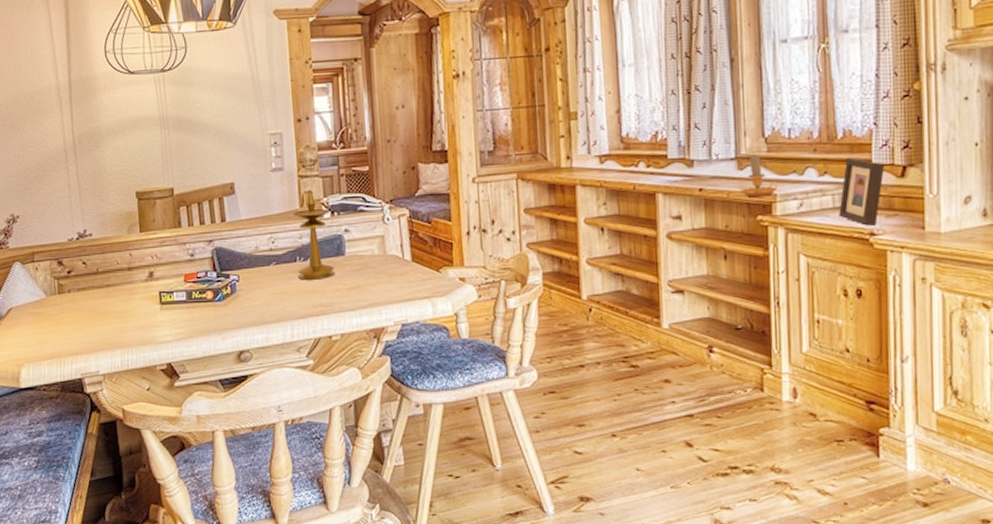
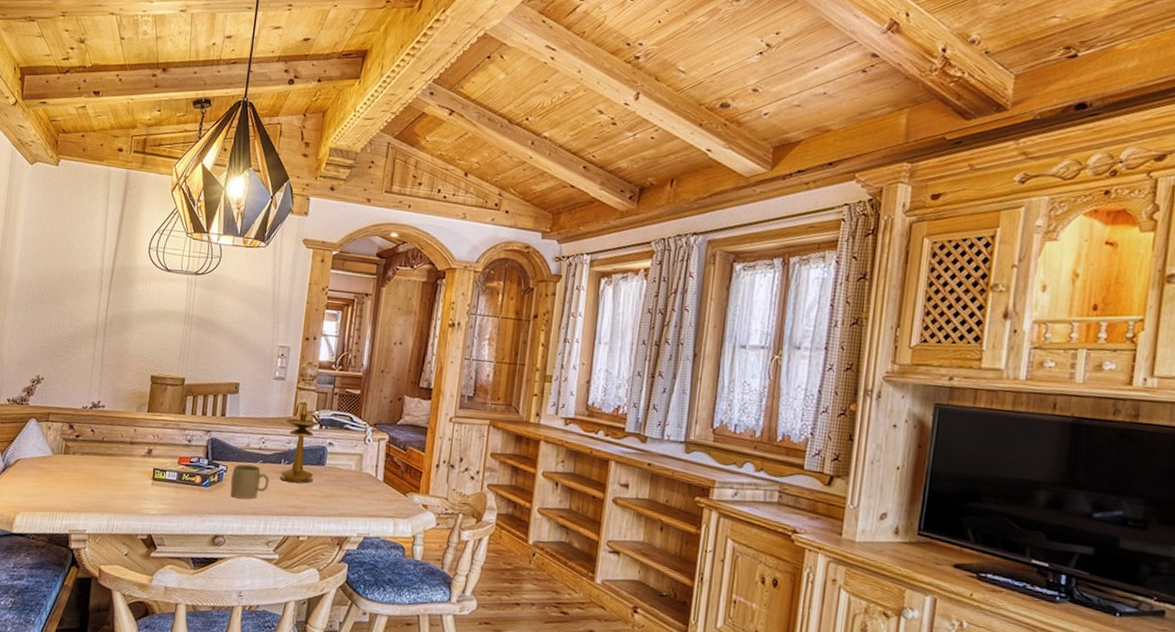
mug: none [245,269,288,308] -> present [230,464,270,500]
candle: present [740,154,777,198] -> none [684,441,717,482]
picture frame: present [839,158,885,226] -> none [767,460,814,525]

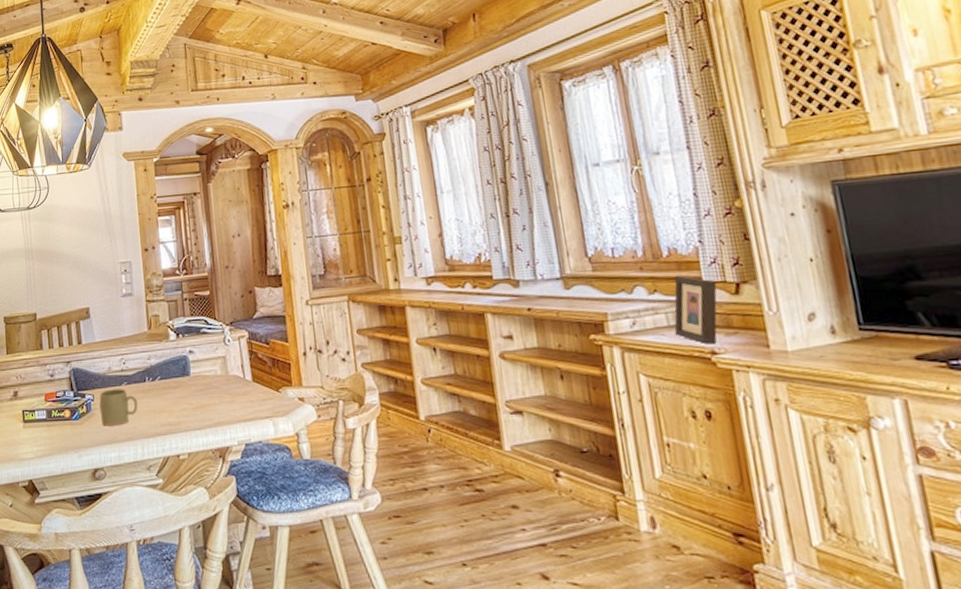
candlestick: present [279,401,320,484] -> none [142,313,181,400]
picture frame: none [767,460,814,525] -> present [674,276,718,345]

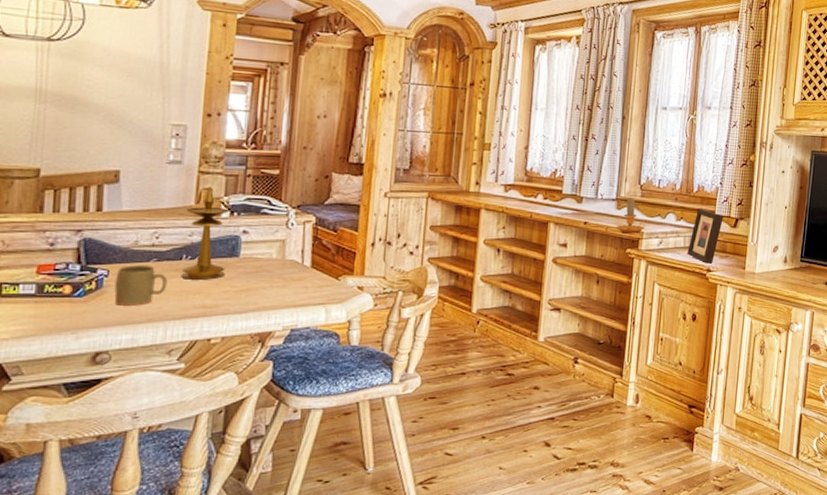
candlestick: none [142,313,181,400] -> present [181,186,230,280]
candle: none [569,274,607,317] -> present [616,198,645,234]

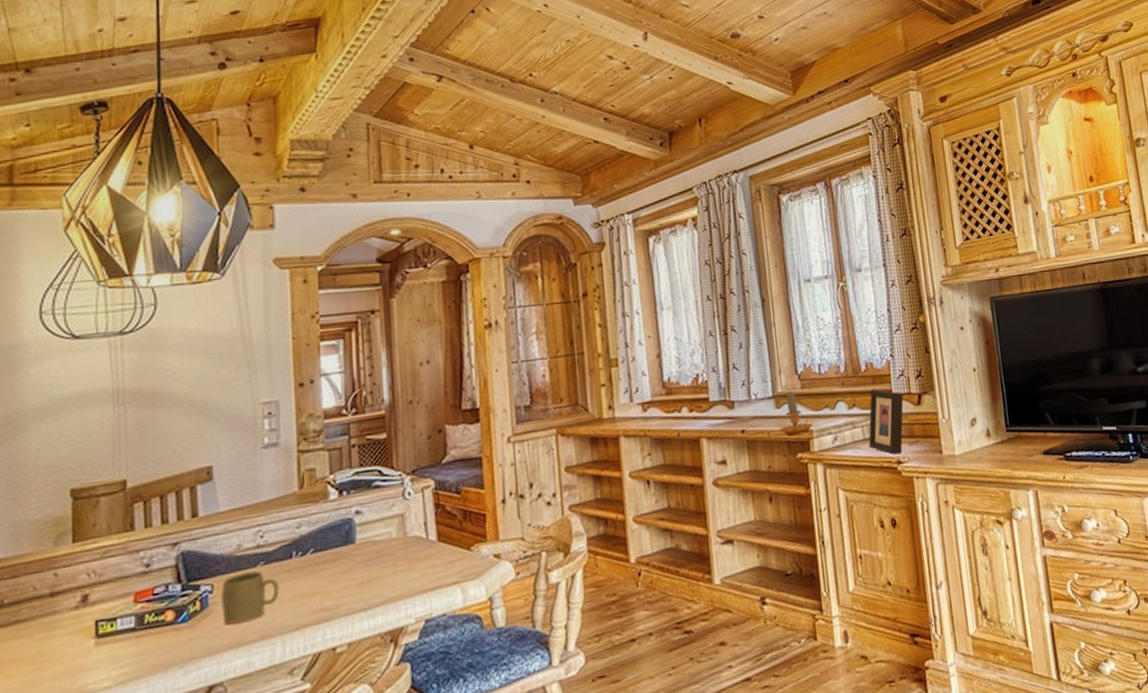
candlestick: present [181,186,230,280] -> none [289,466,342,581]

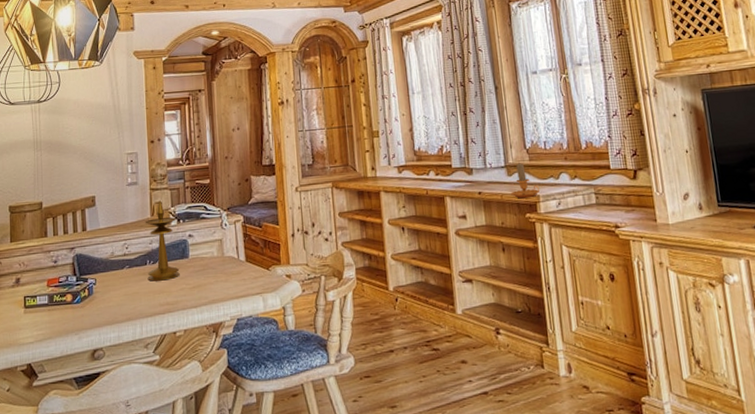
mug: present [221,571,279,625] -> none [101,272,139,308]
candlestick: none [289,466,342,581] -> present [145,200,180,281]
picture frame: present [868,389,904,455] -> none [589,164,621,220]

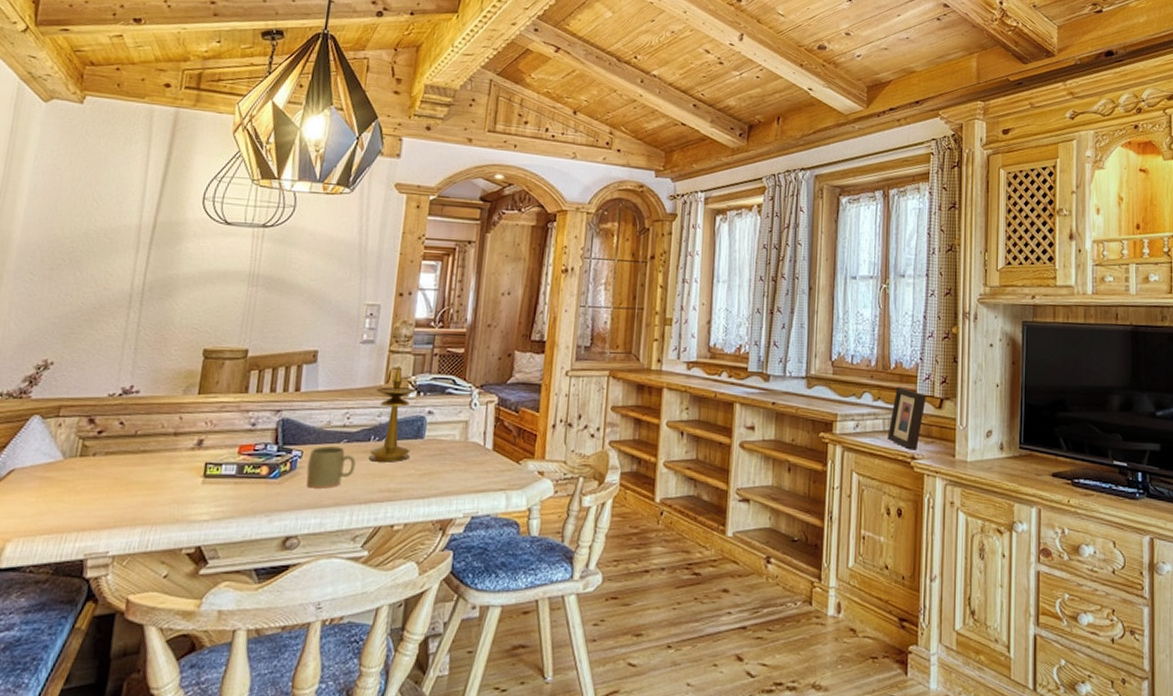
mug: none [101,272,139,308] -> present [306,446,356,489]
candle: present [511,163,539,199] -> none [807,375,838,416]
picture frame: none [589,164,621,220] -> present [887,387,926,450]

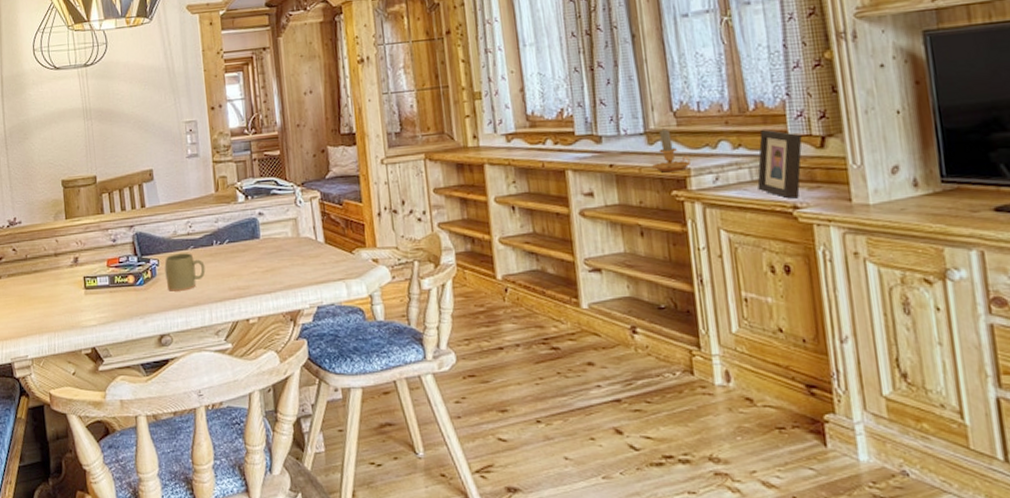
candlestick: present [368,365,417,463] -> none [208,174,251,264]
candle: none [807,375,838,416] -> present [652,128,690,173]

